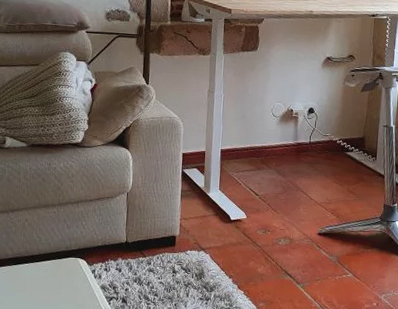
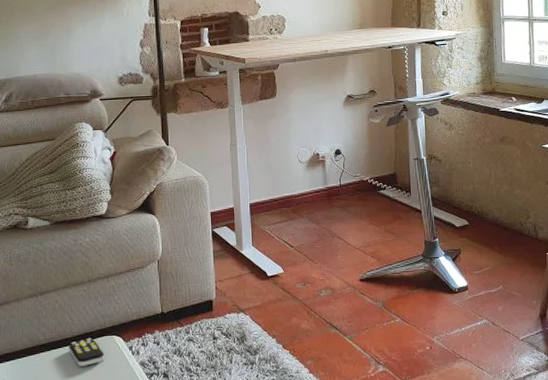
remote control: none [34,258,68,283] -> present [69,338,105,366]

